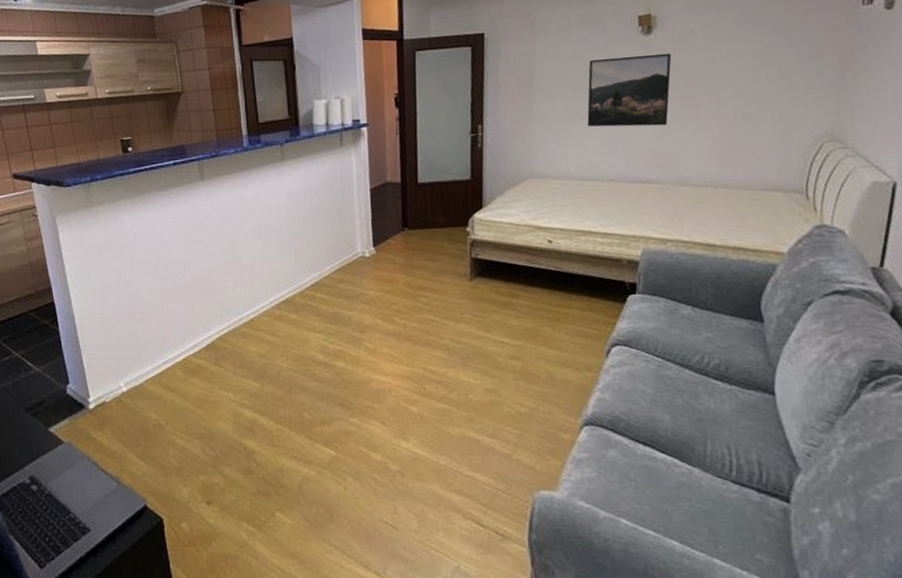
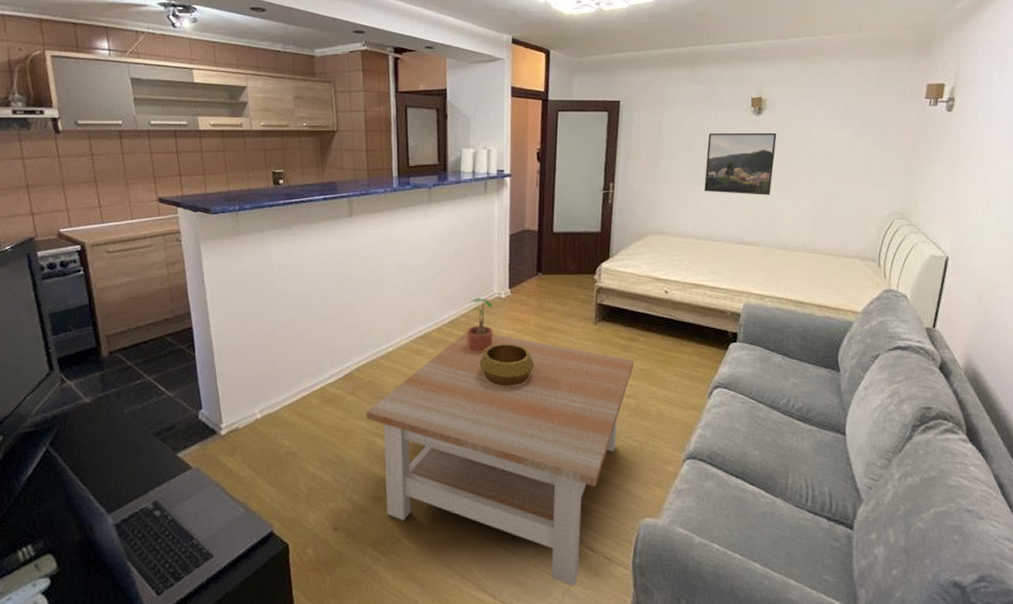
coffee table: none [231,294,518,564] -> present [365,331,635,586]
potted plant: none [331,258,360,317] -> present [467,297,493,353]
decorative bowl: none [346,305,406,352] -> present [479,343,534,386]

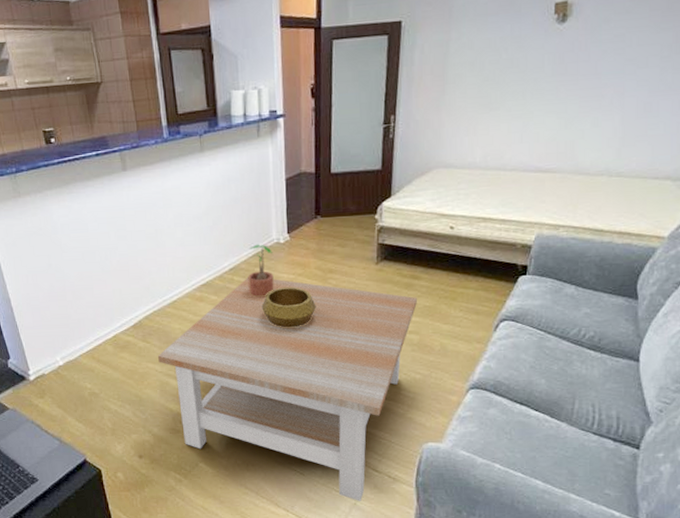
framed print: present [704,132,777,195] -> none [496,42,583,118]

